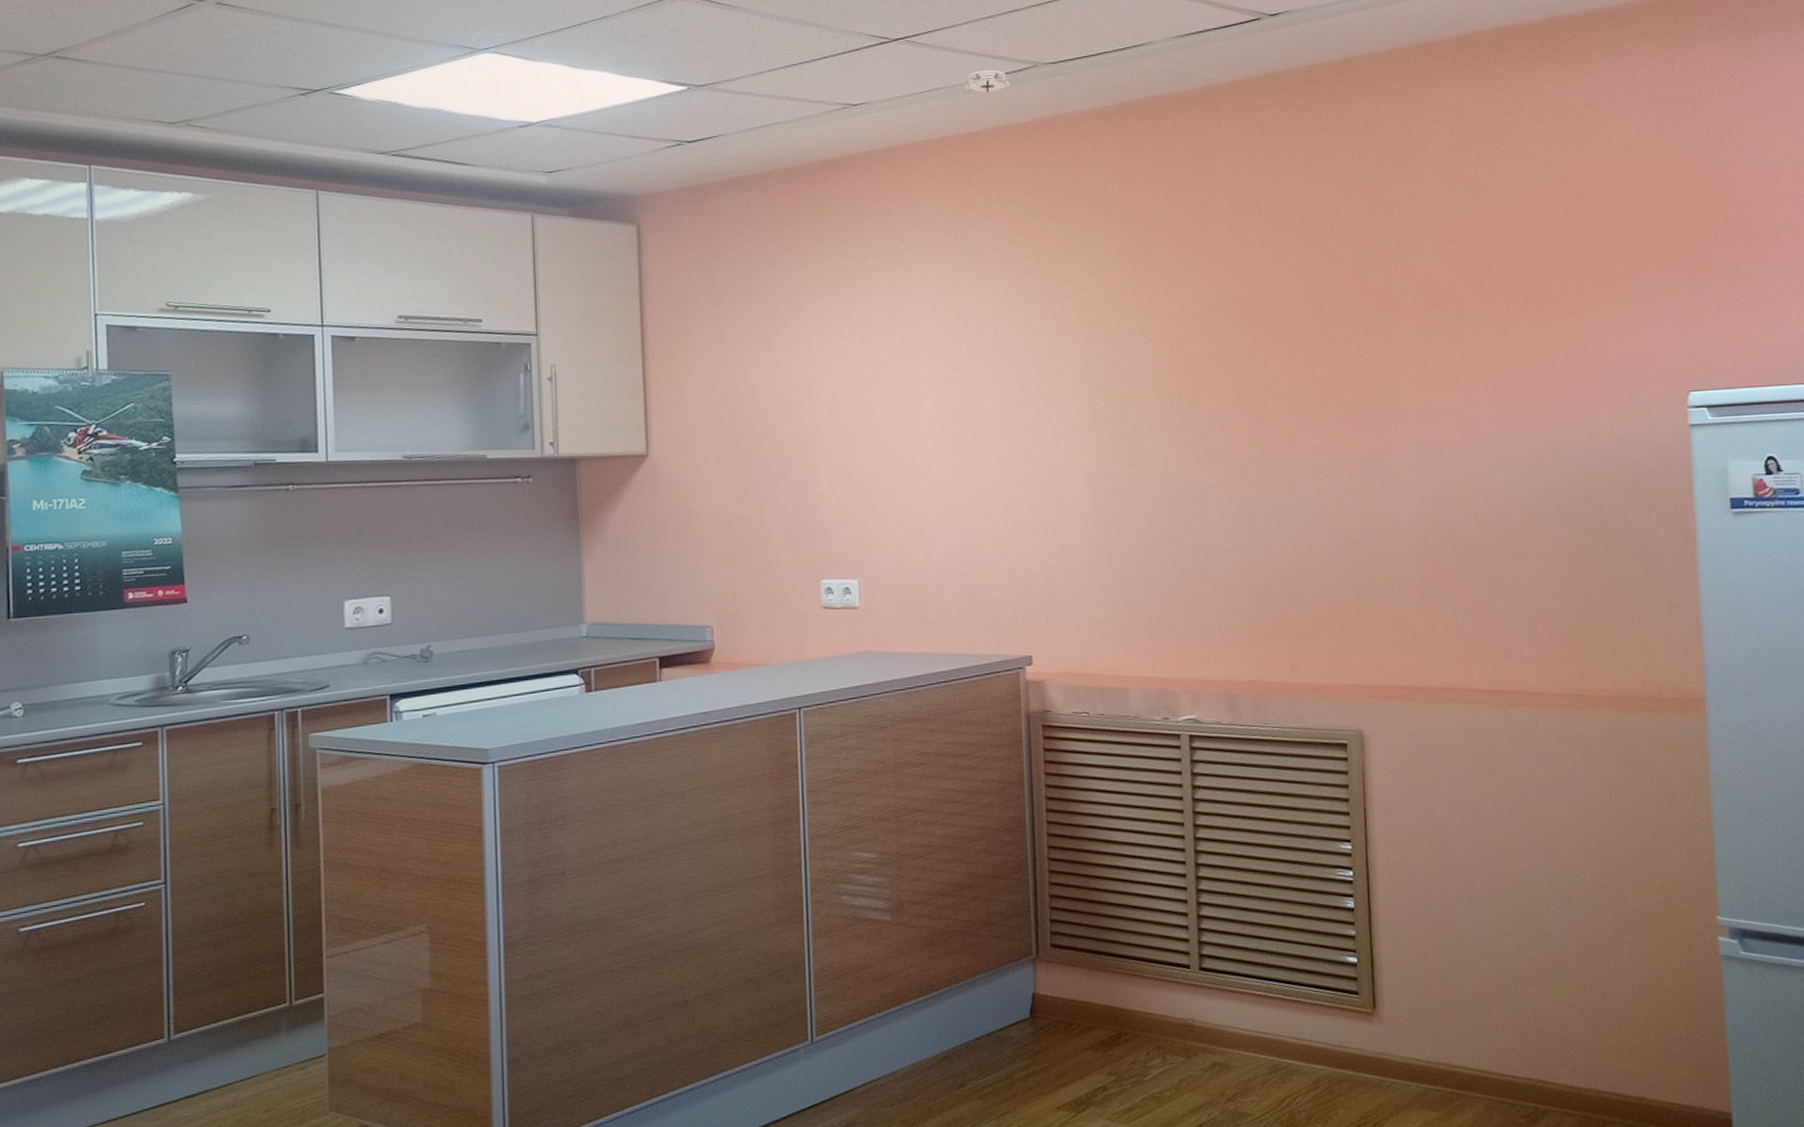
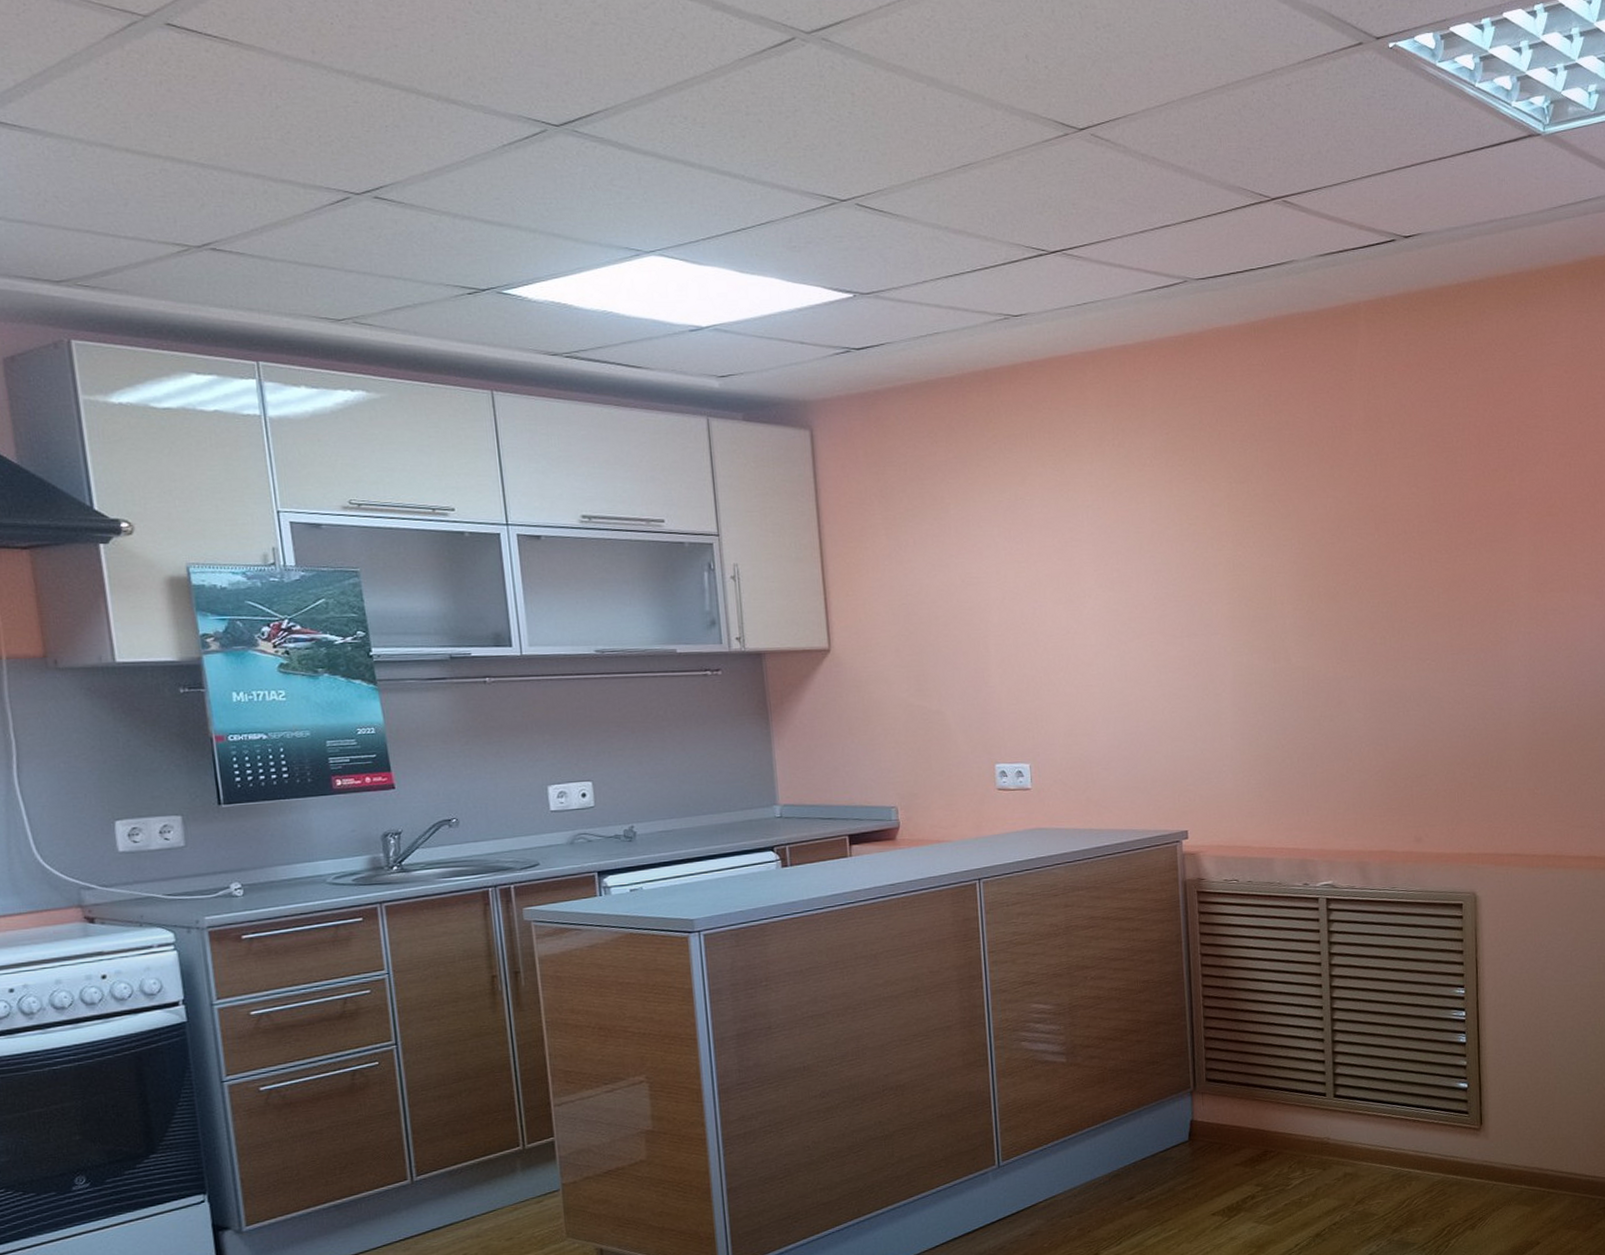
smoke detector: present [963,70,1010,94] -> none [1118,284,1163,307]

